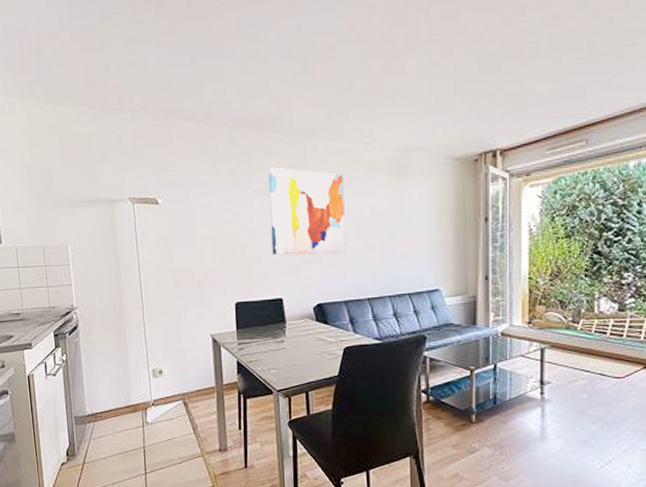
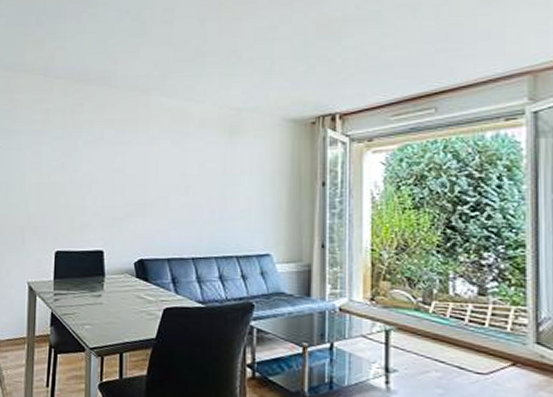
wall art: present [268,167,346,255] -> none [97,120,174,209]

